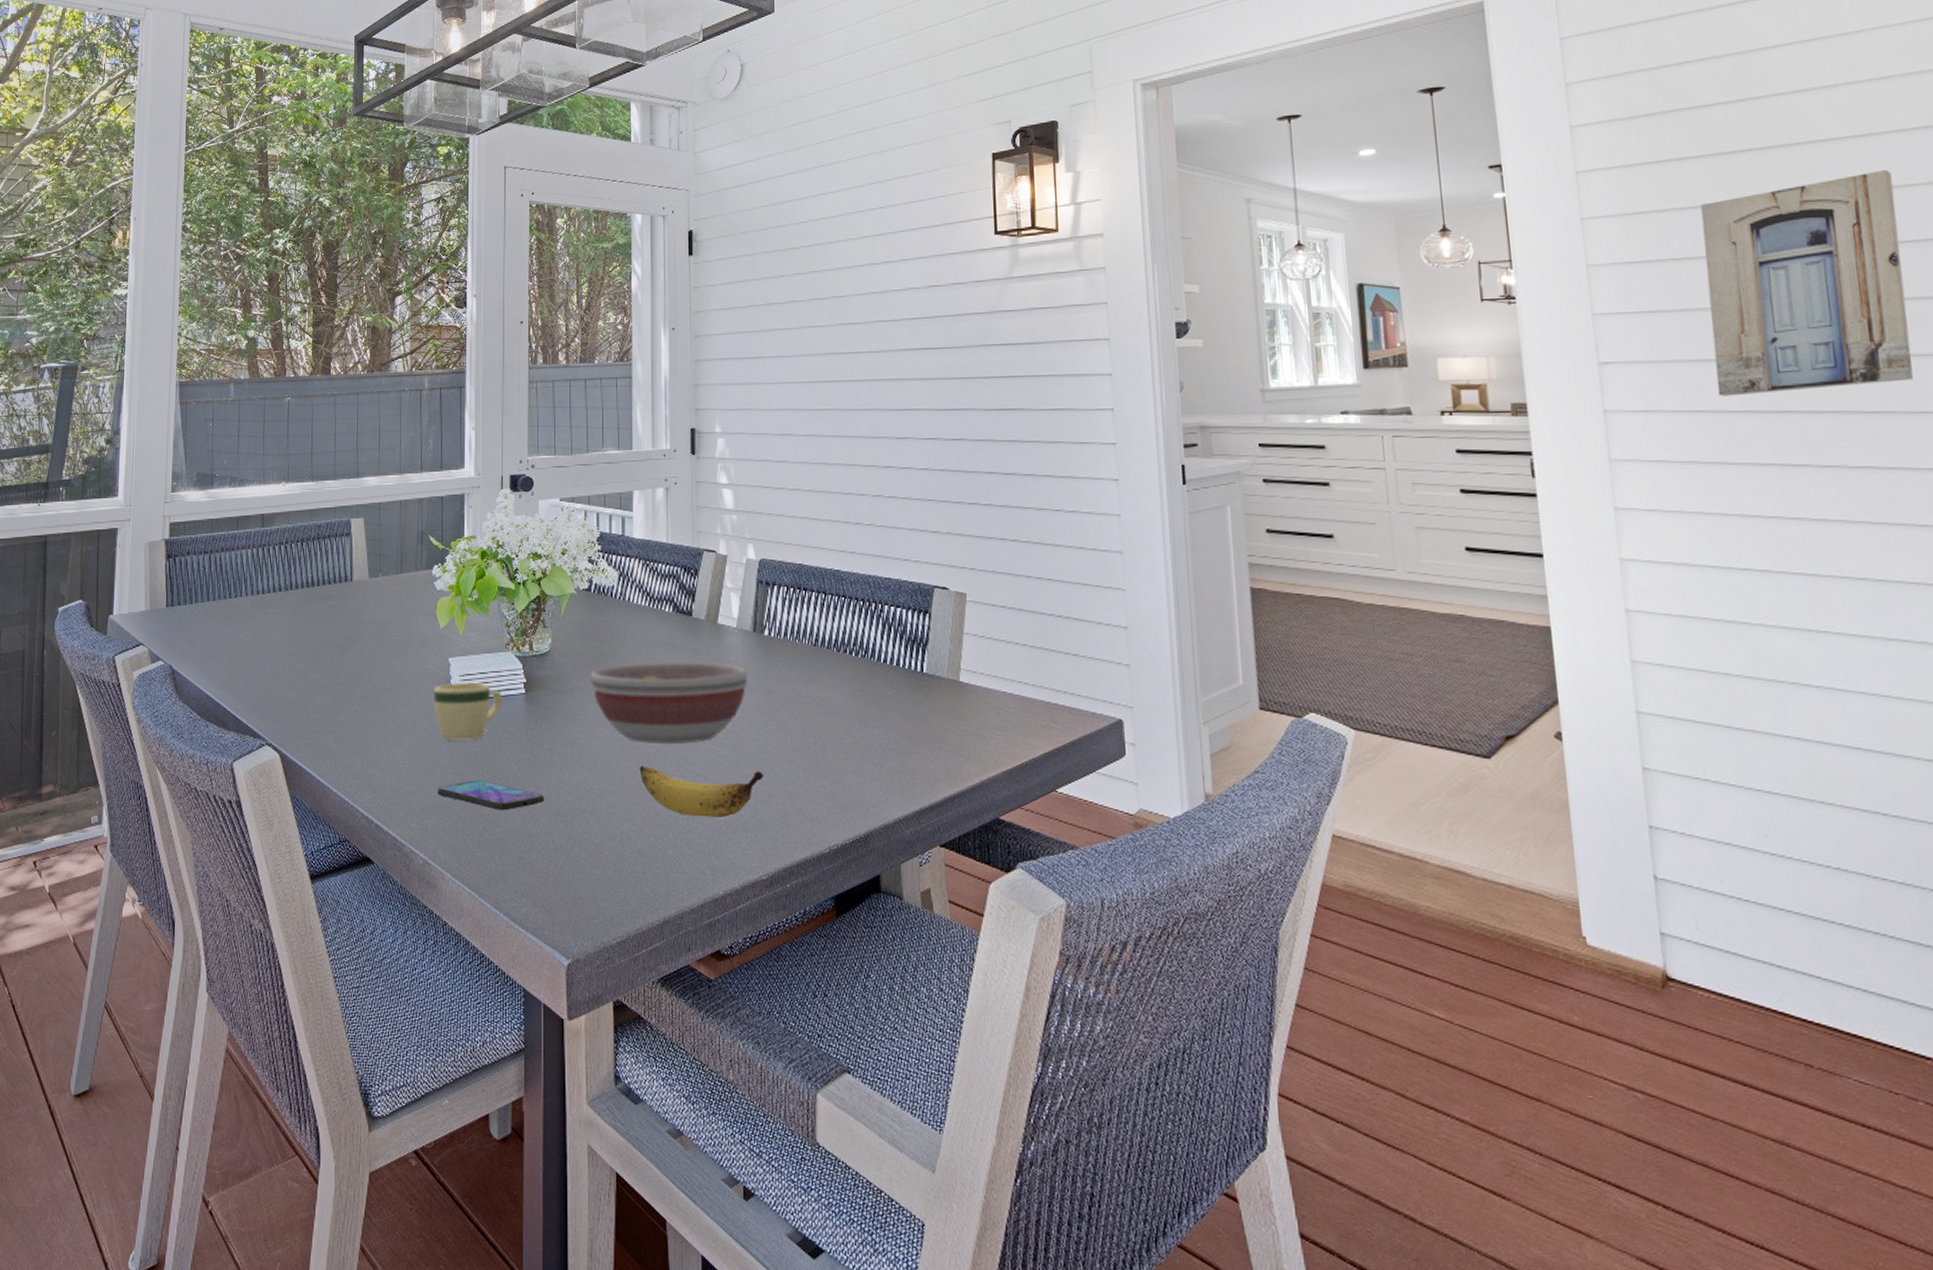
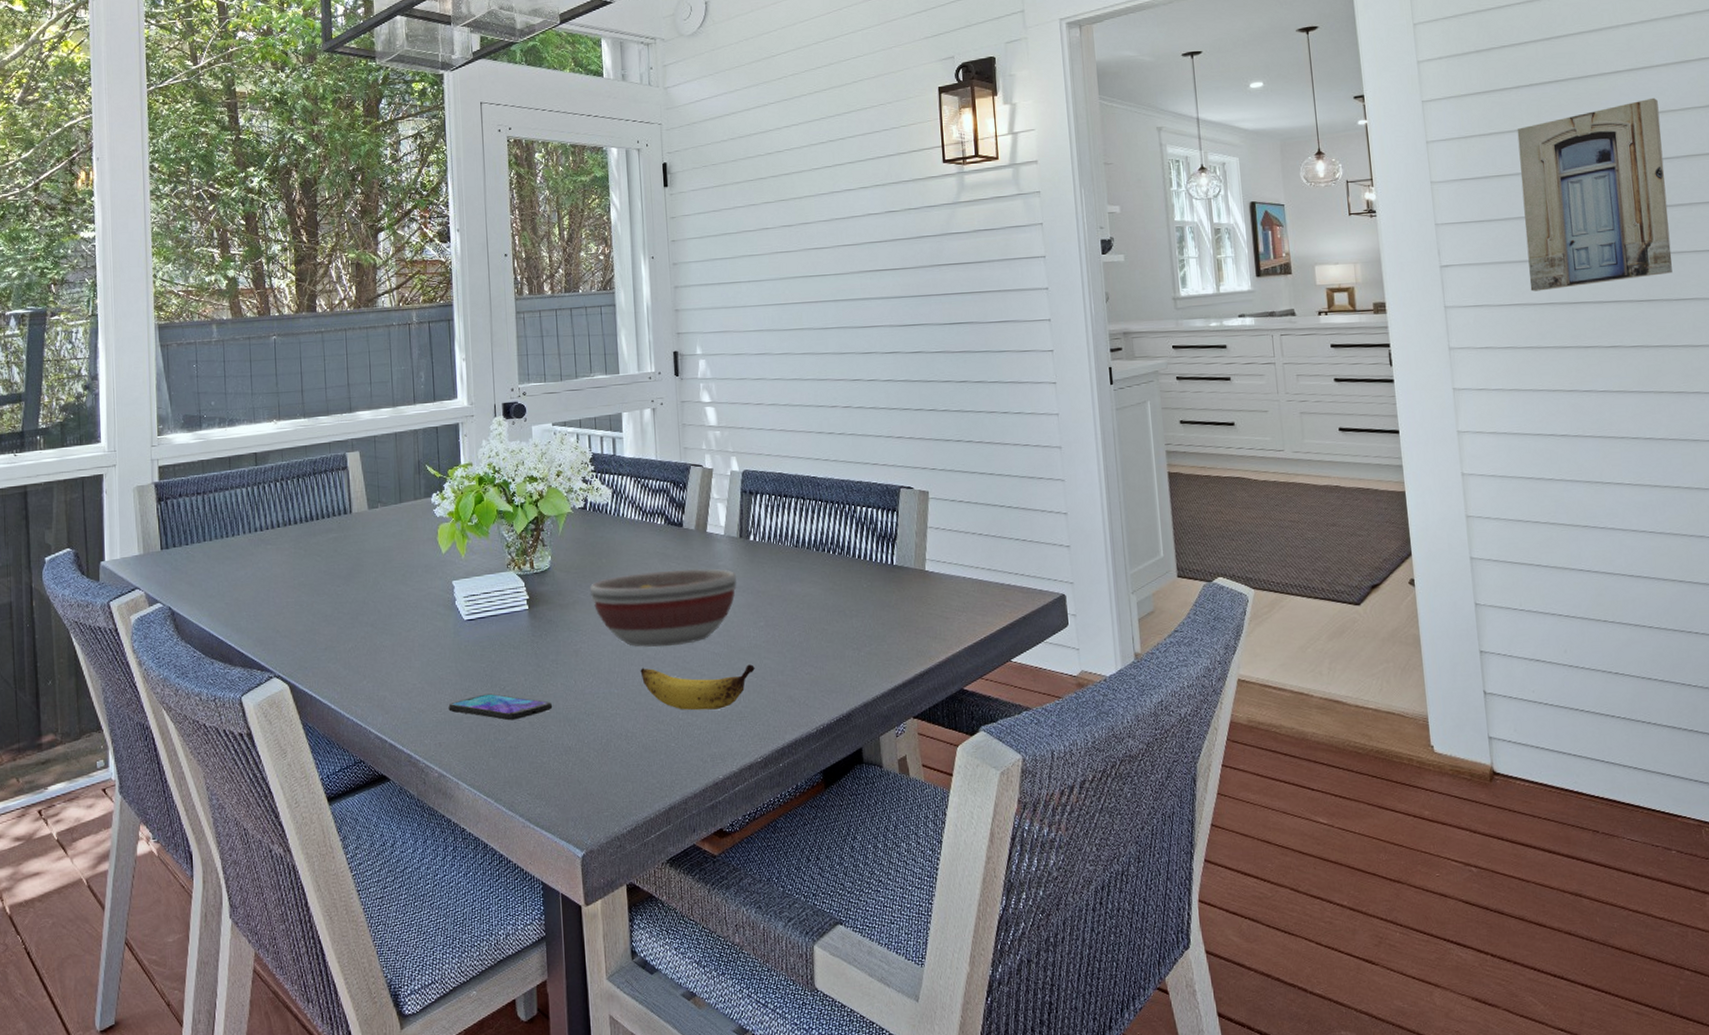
mug: present [433,683,503,740] -> none [439,603,507,659]

